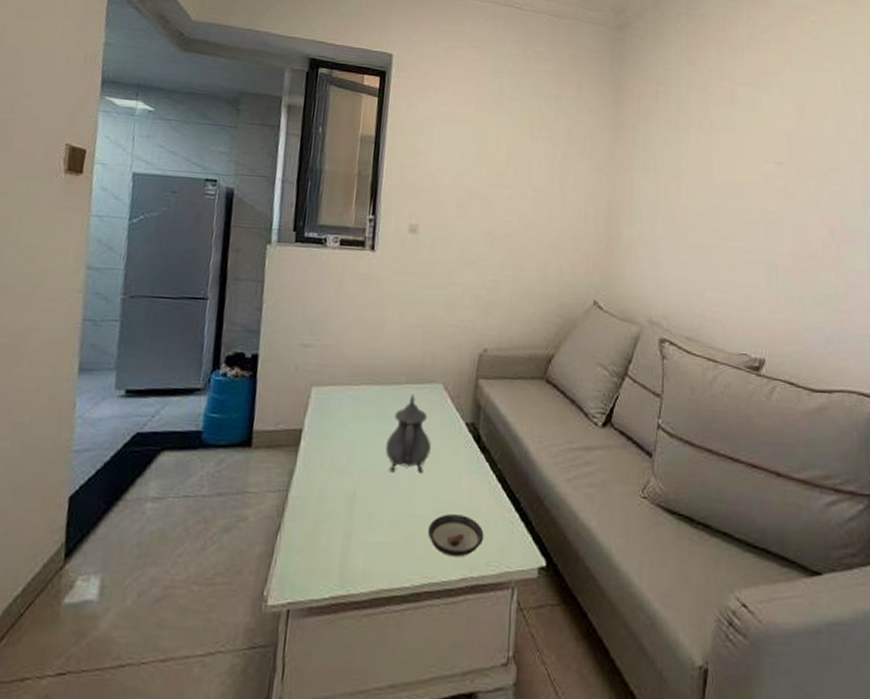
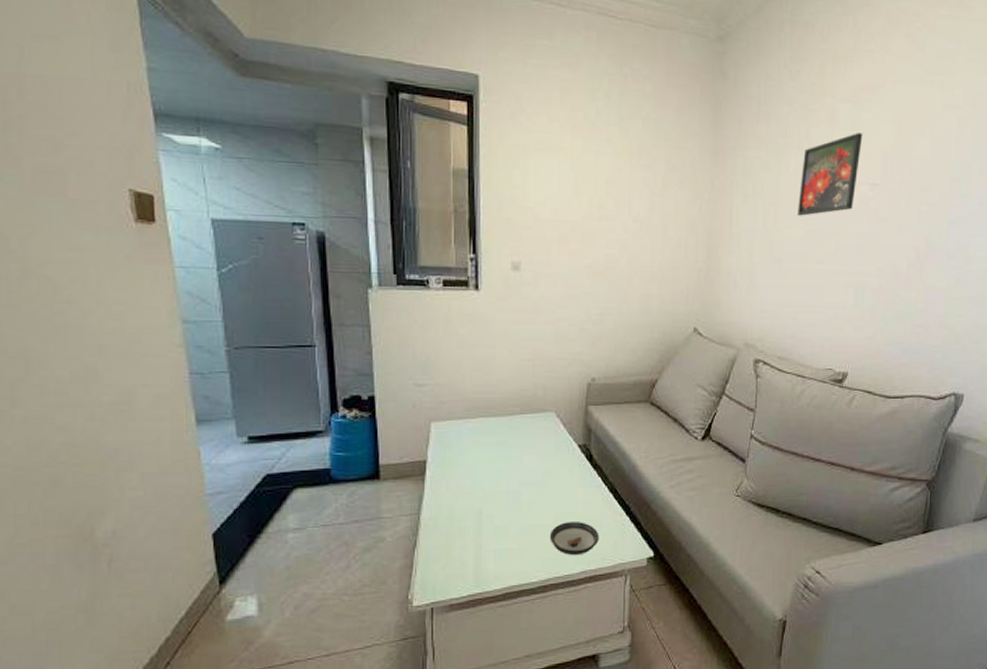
teapot: present [385,394,431,473] -> none [505,423,547,492]
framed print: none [701,113,765,192] -> present [797,133,863,216]

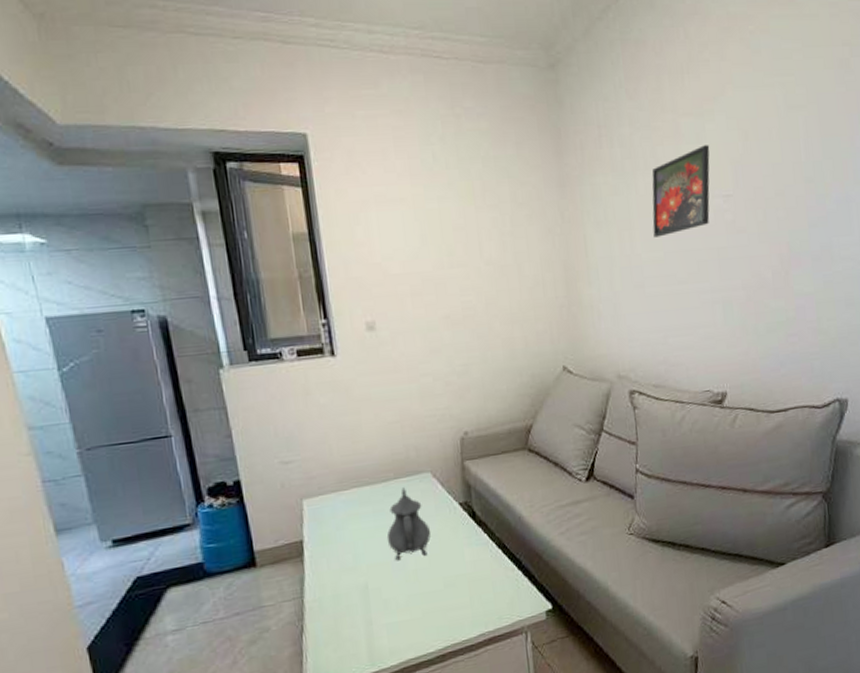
teapot: none [505,423,547,492] -> present [386,487,431,561]
saucer: present [549,522,599,556] -> none [441,582,494,620]

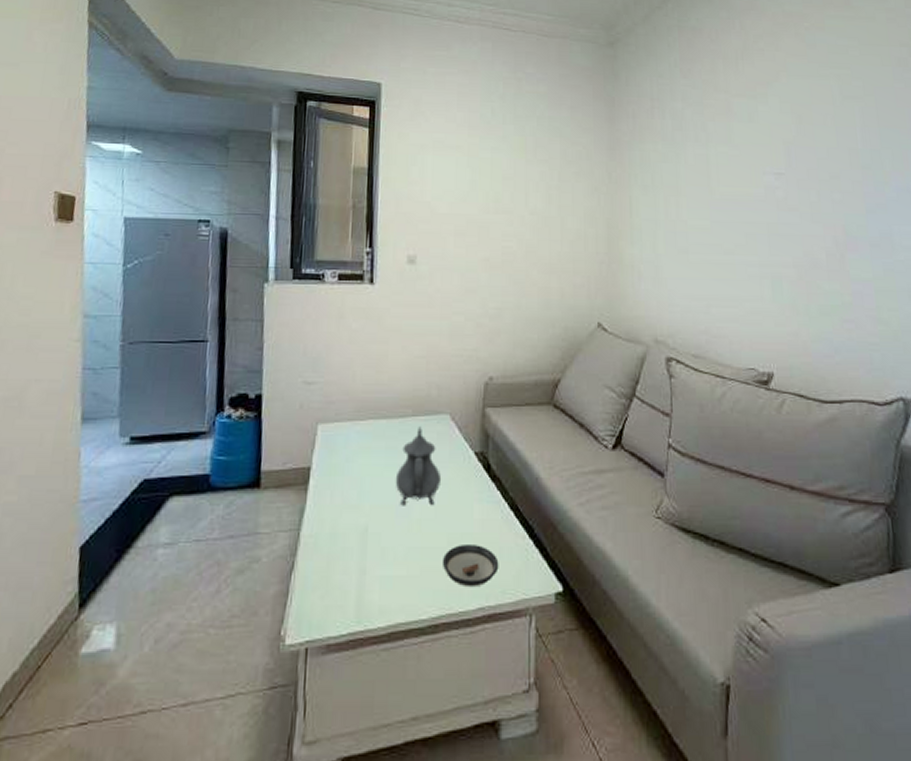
saucer: none [441,582,494,620] -> present [441,545,499,588]
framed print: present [652,145,710,238] -> none [700,125,762,206]

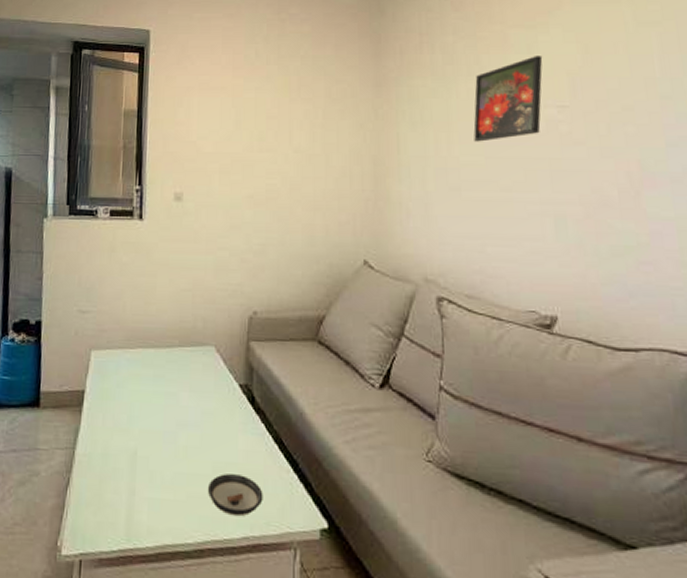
teapot: present [395,427,440,506] -> none [162,357,206,433]
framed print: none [700,125,762,206] -> present [473,56,543,142]

